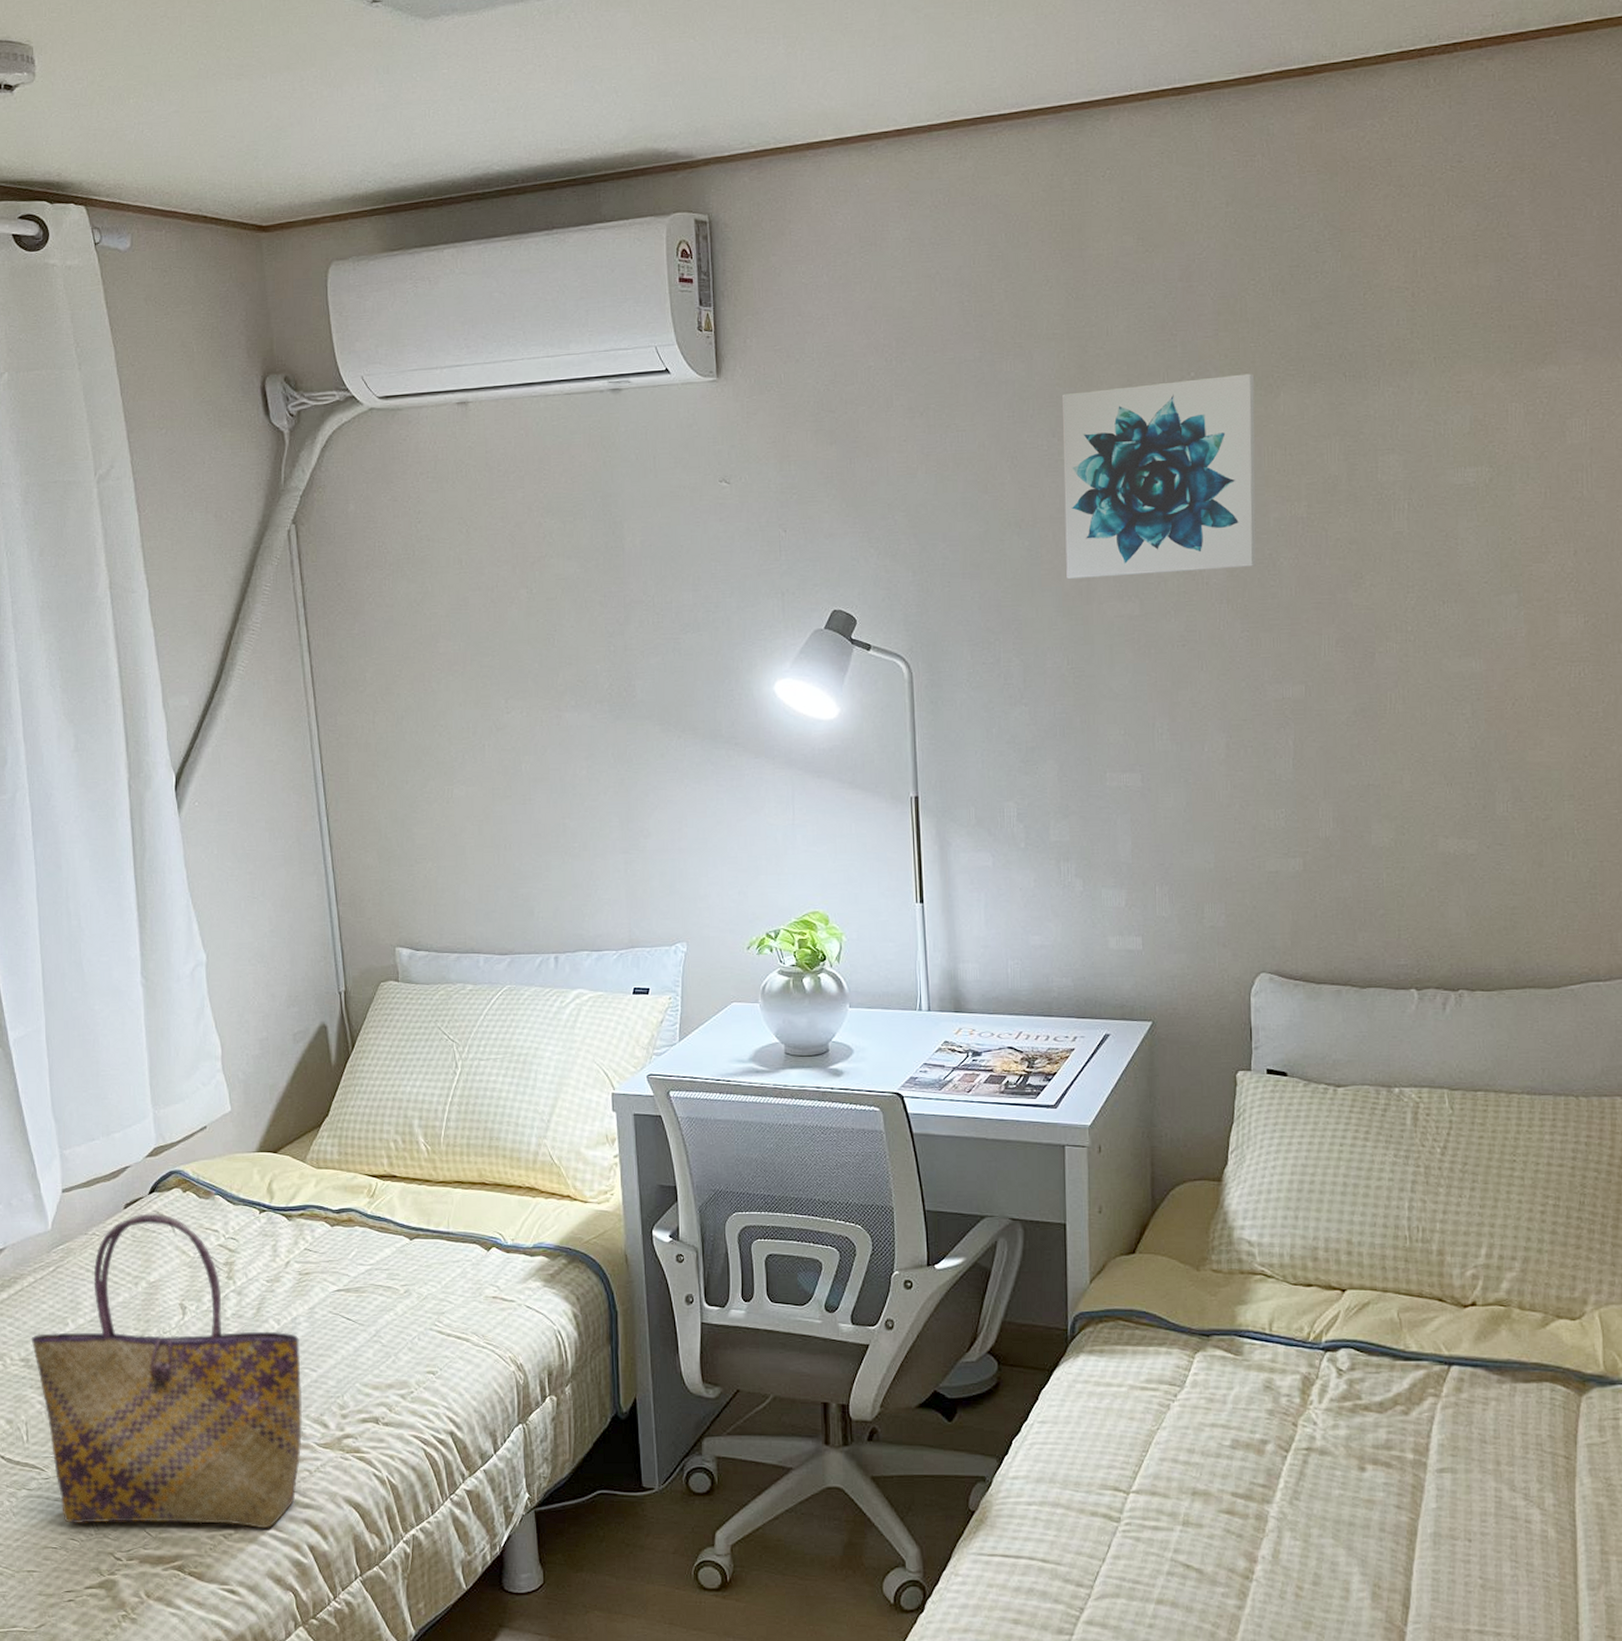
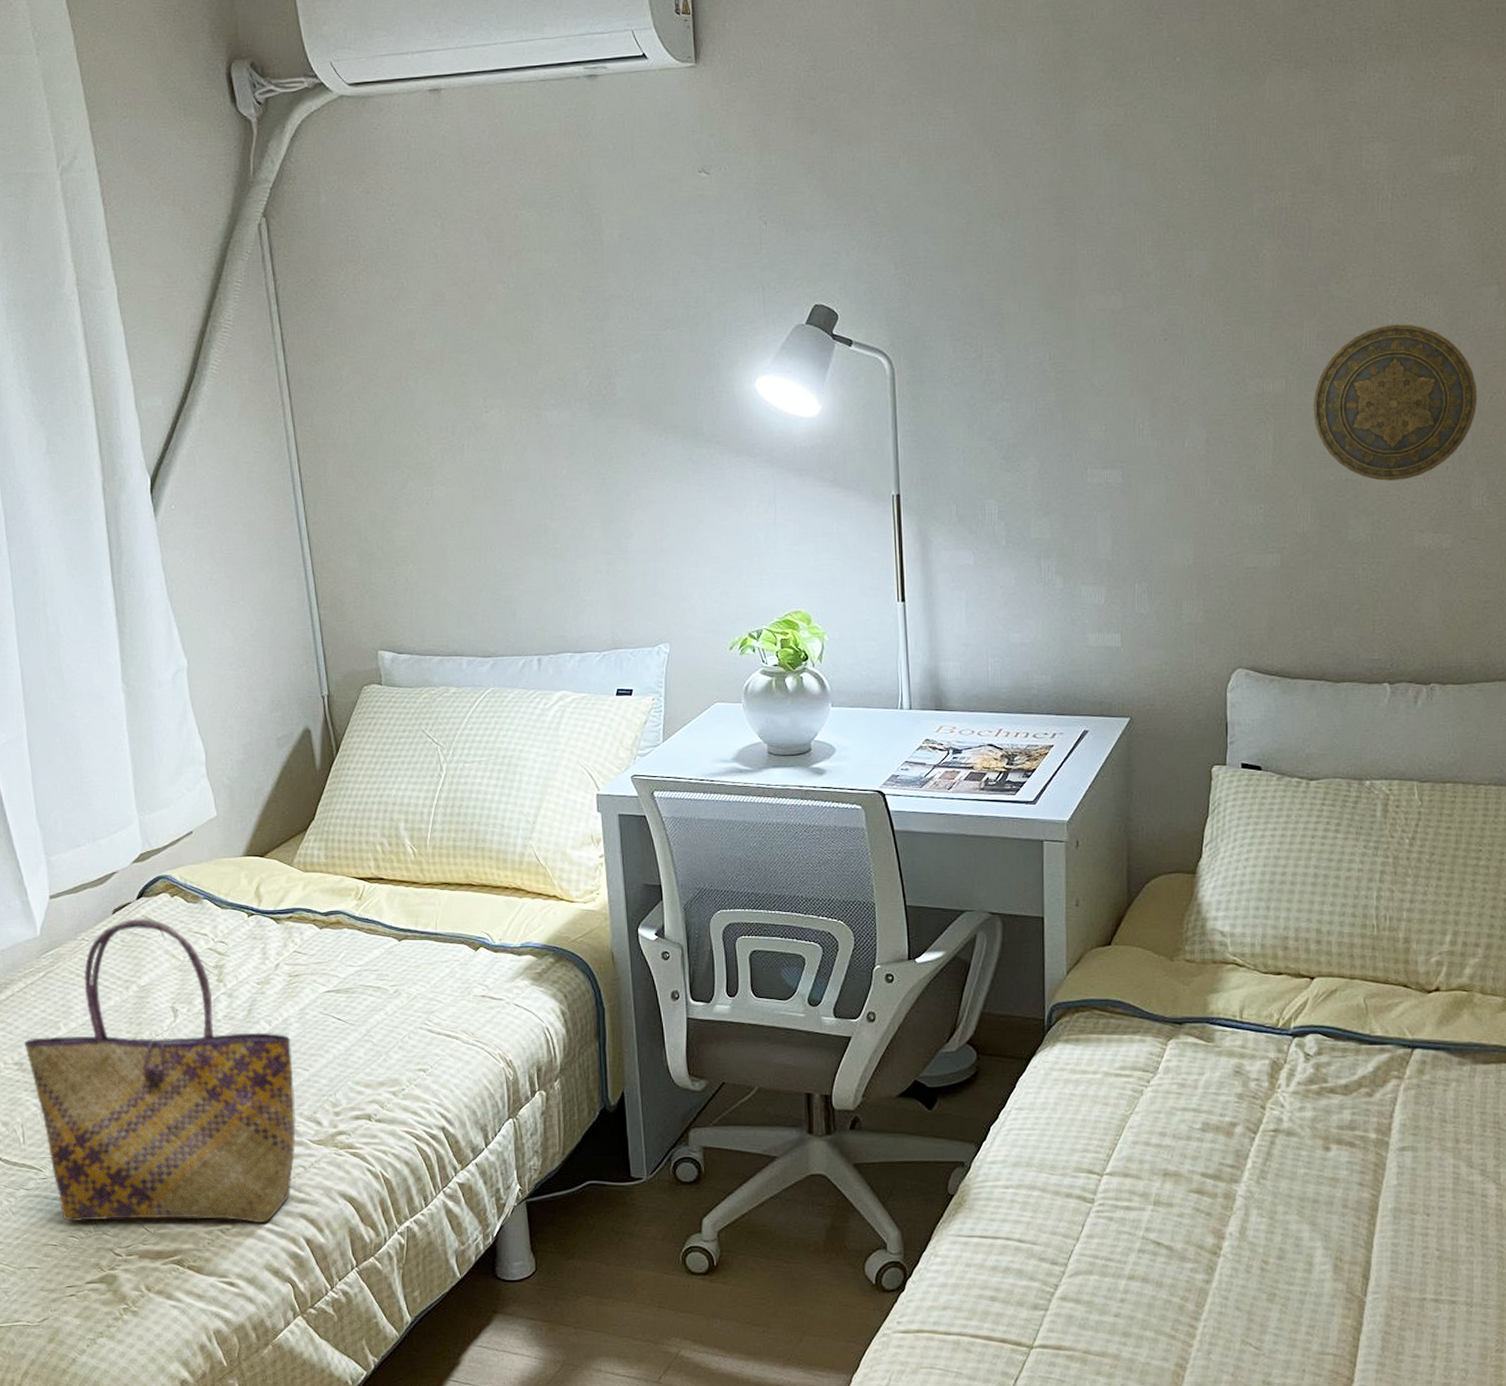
wall art: present [1061,373,1257,579] -> none [1045,58,1241,272]
decorative plate: none [1333,631,1500,786] -> present [1313,324,1478,481]

